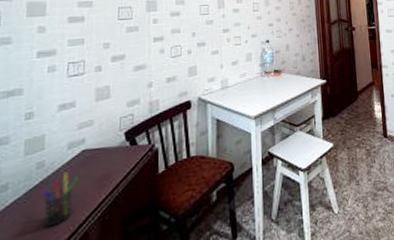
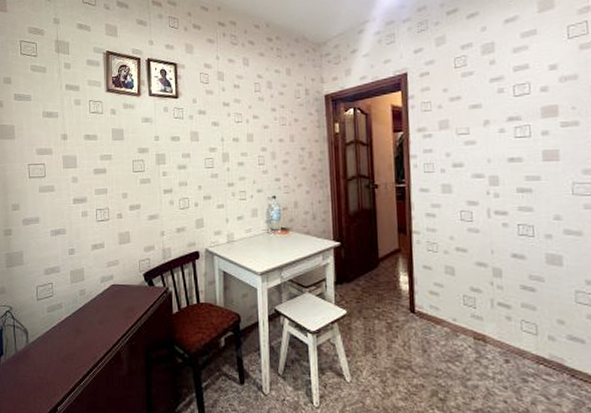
pen holder: present [40,172,78,229] -> none [84,301,110,343]

